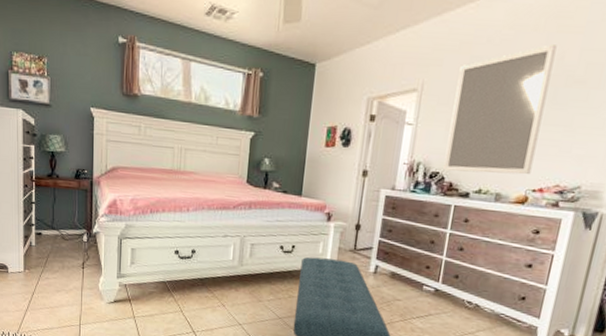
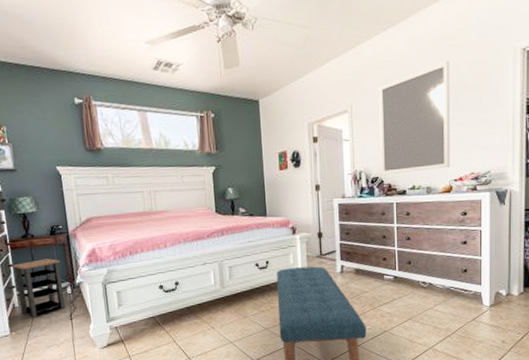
side table: none [35,201,81,260] -> present [12,258,66,318]

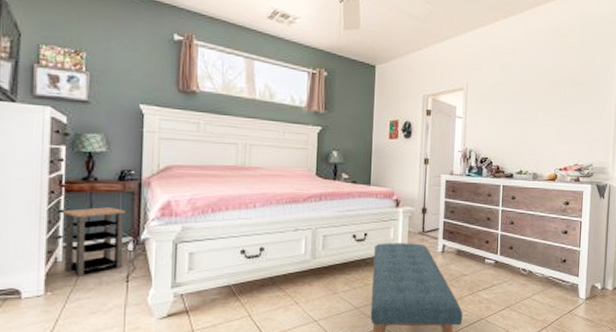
home mirror: present [379,61,450,175] -> none [490,55,561,157]

